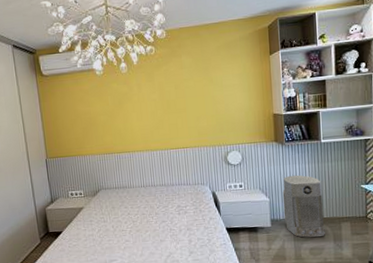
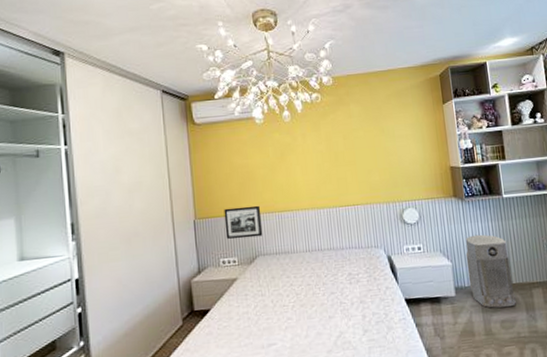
picture frame: none [70,147,104,176] -> present [223,205,263,239]

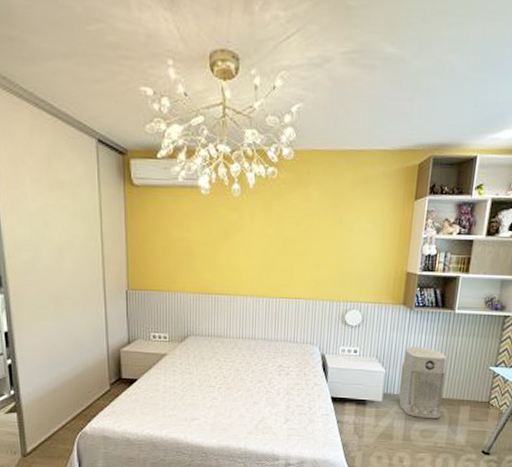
picture frame: present [223,205,263,239] -> none [158,283,197,317]

